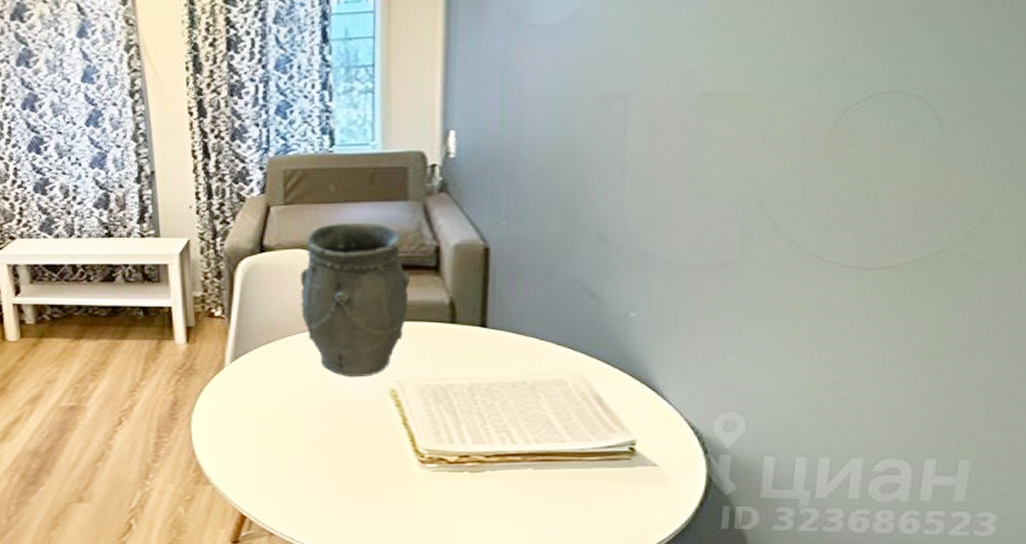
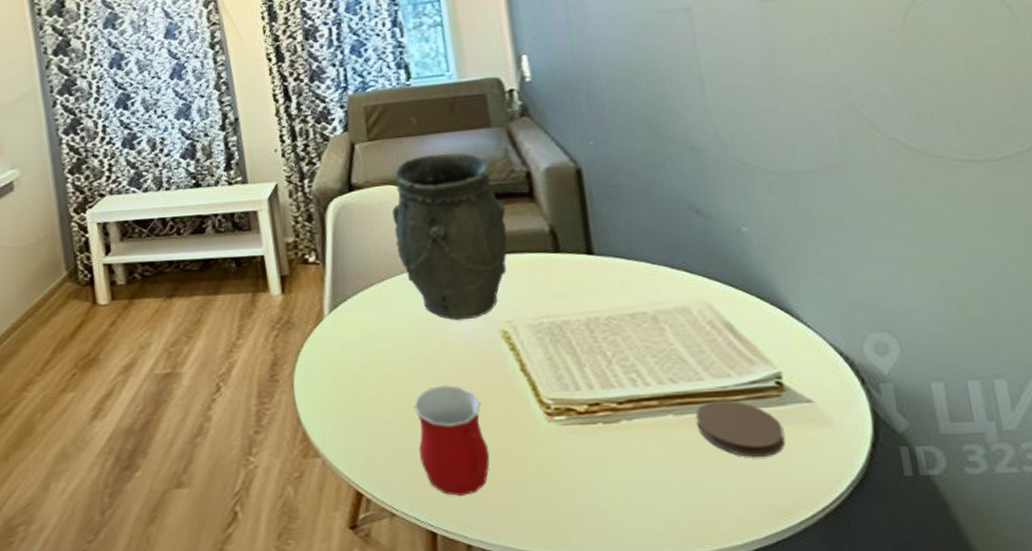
mug: none [301,432,364,523] -> present [414,385,490,496]
coaster: none [552,460,627,507] -> present [695,400,786,457]

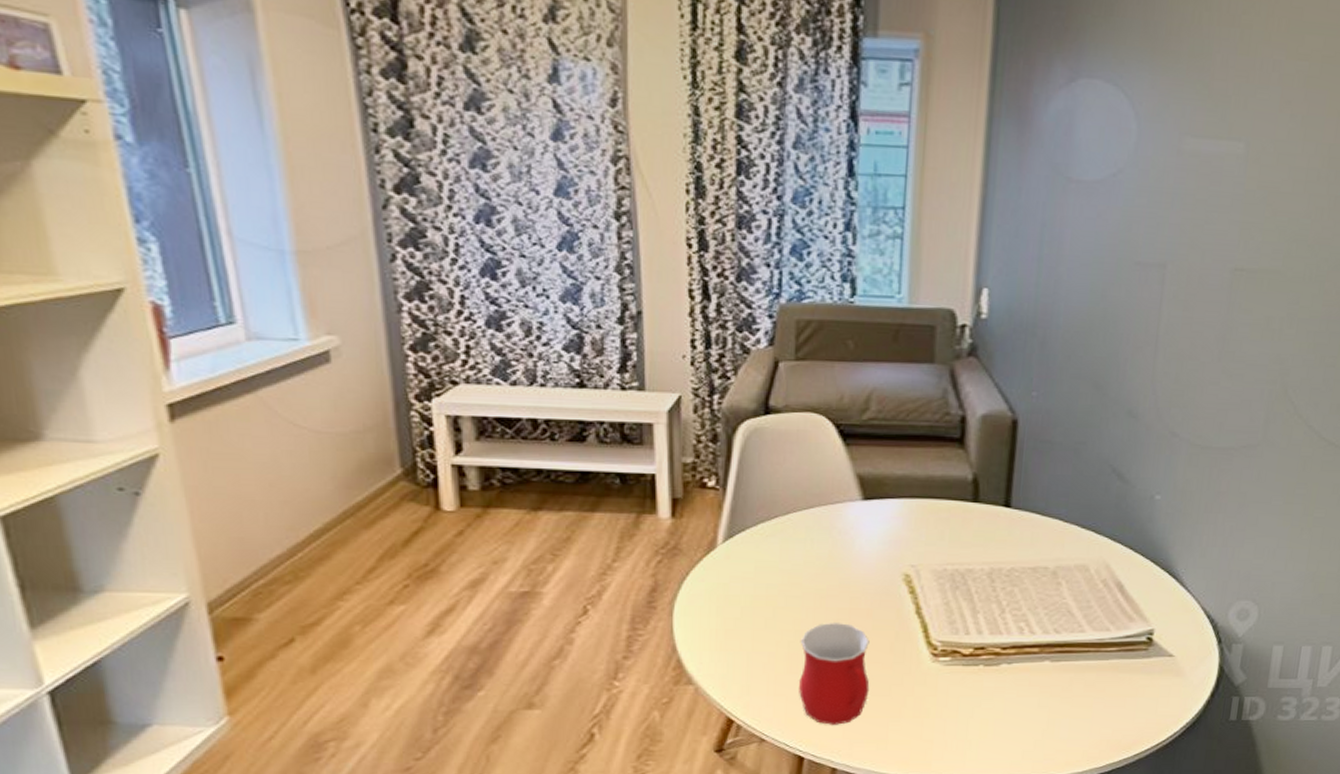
vase: present [391,153,508,320] -> none [808,384,933,561]
coaster: present [695,400,786,457] -> none [1068,651,1143,700]

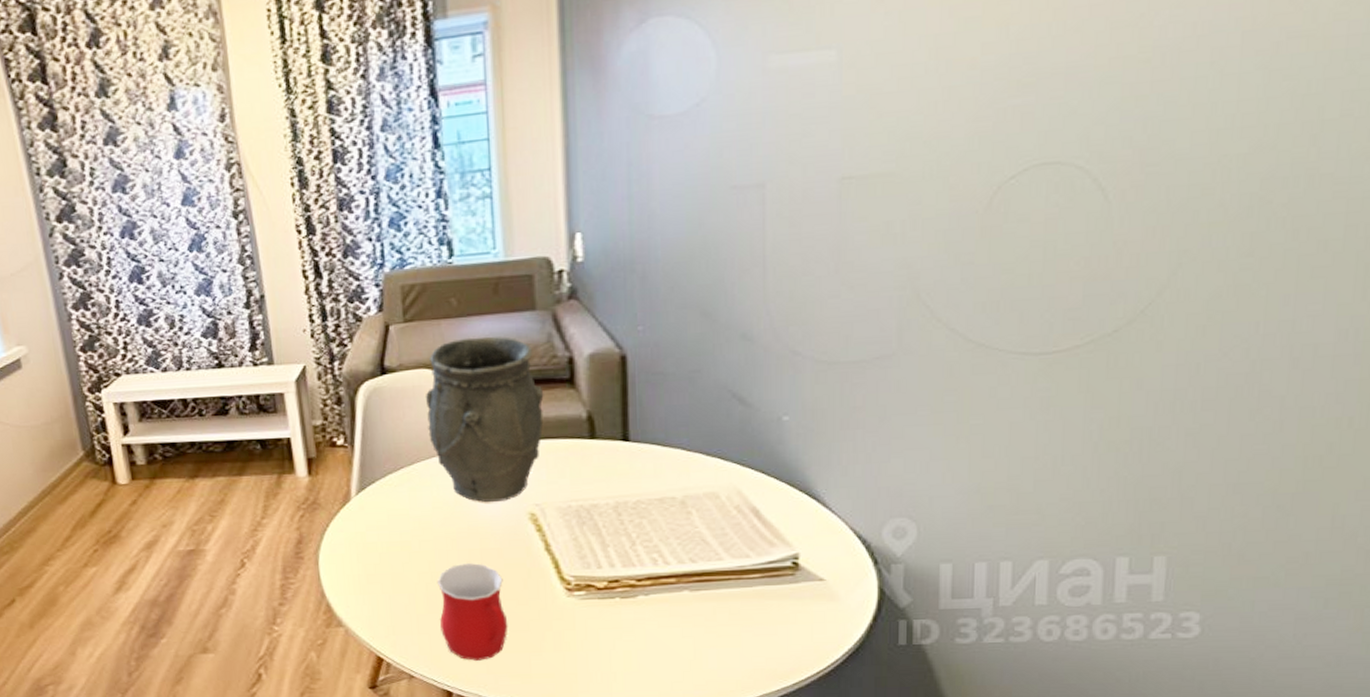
vase: none [808,384,933,561] -> present [425,336,544,503]

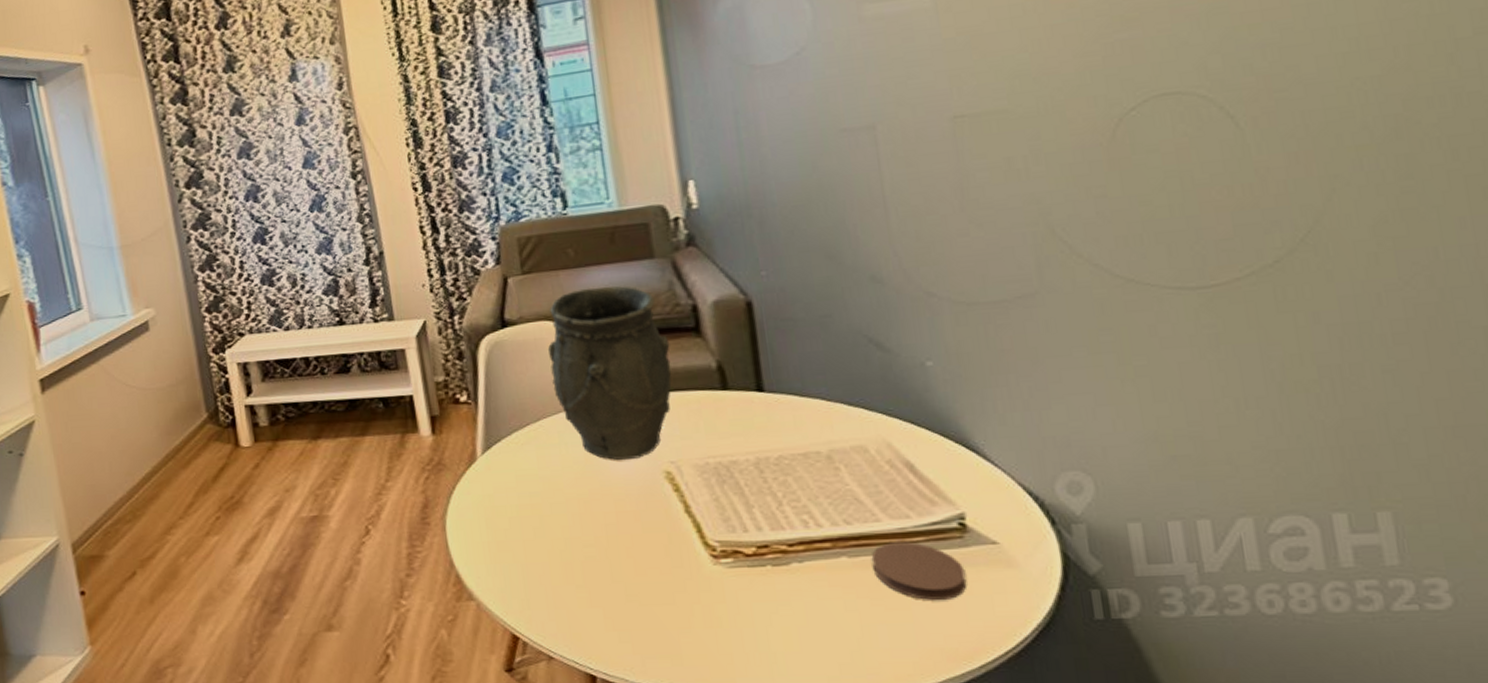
mug: present [438,563,508,661] -> none [572,528,652,639]
coaster: none [710,578,792,628] -> present [871,542,967,600]

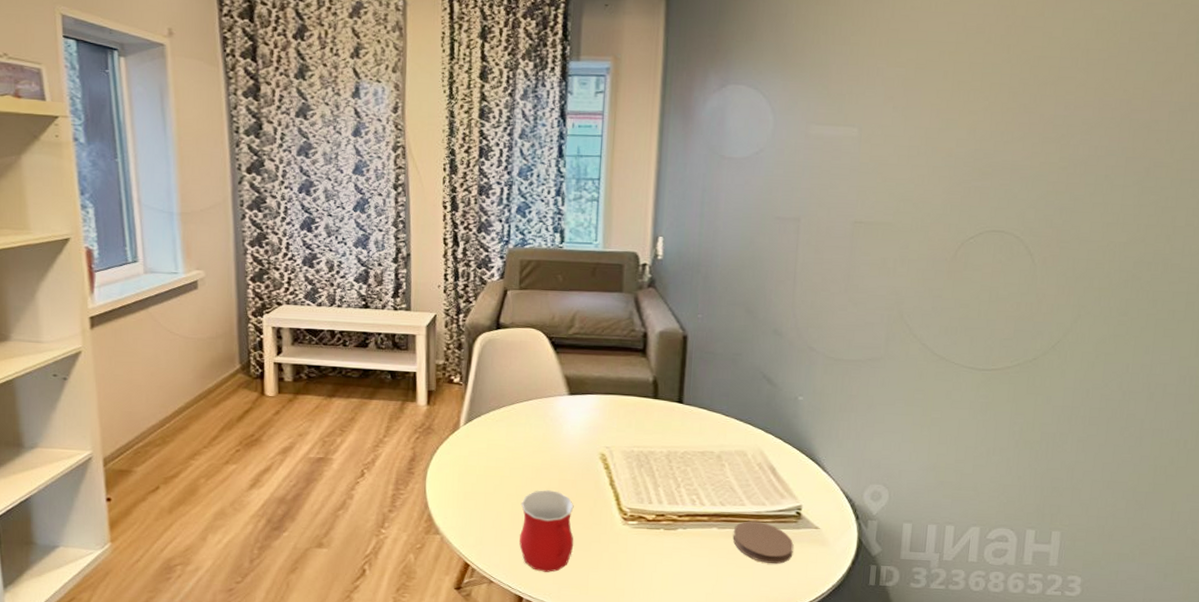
vase: present [547,286,672,461] -> none [528,307,622,442]
mug: none [572,528,652,639] -> present [519,490,574,572]

